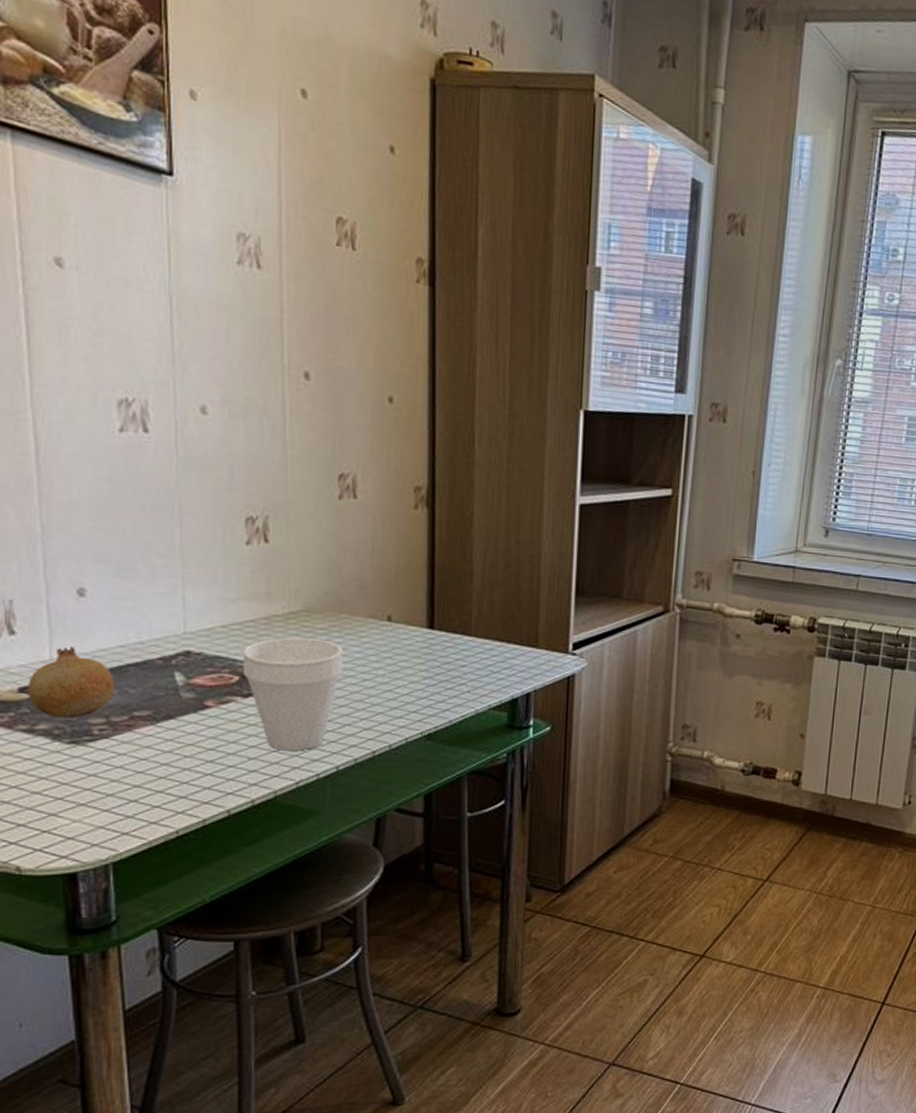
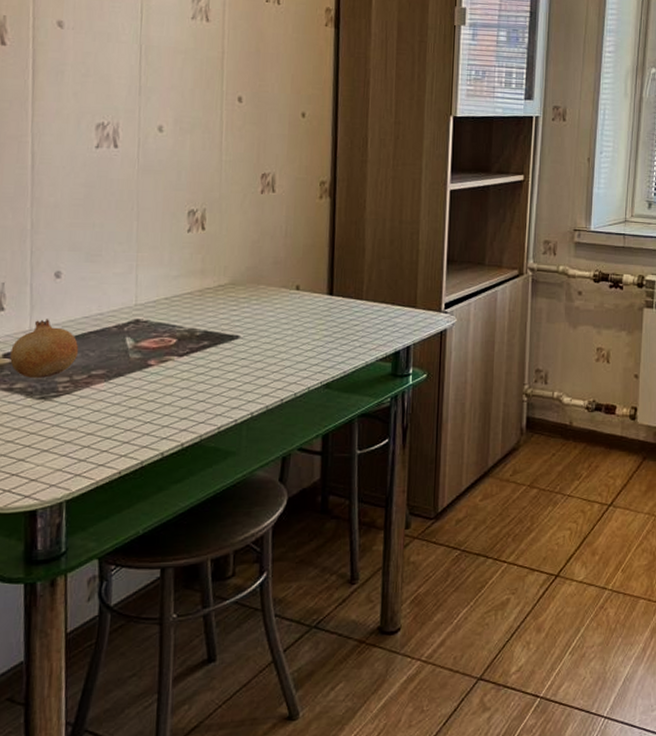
cup: present [242,637,344,751] -> none [179,305,260,401]

